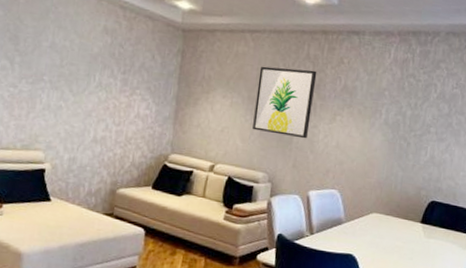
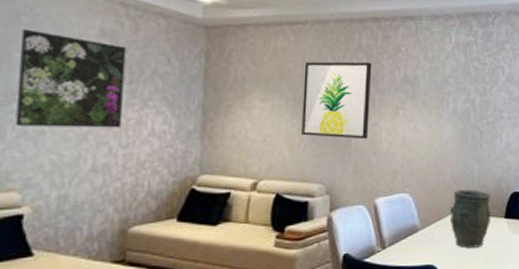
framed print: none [42,23,123,109] -> present [15,29,127,128]
vase: none [371,192,411,246] -> present [449,190,492,248]

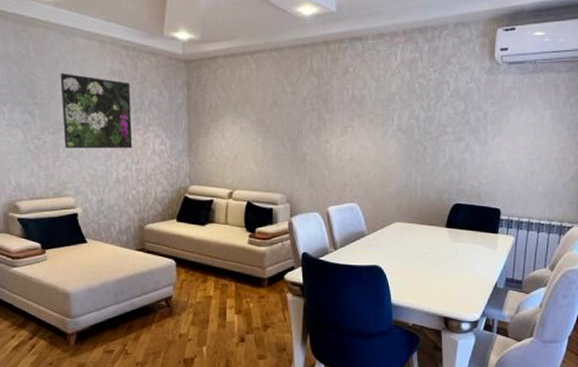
wall art: present [301,61,372,140] -> none [265,84,323,155]
vase: present [449,190,492,248] -> none [393,201,434,253]

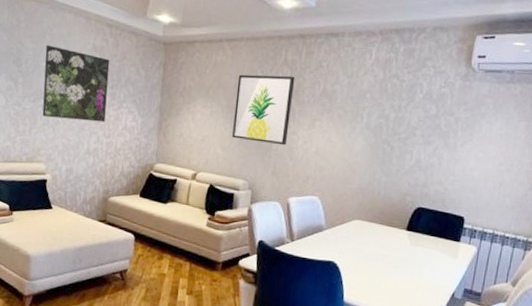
wall art: none [265,84,323,155] -> present [232,74,295,146]

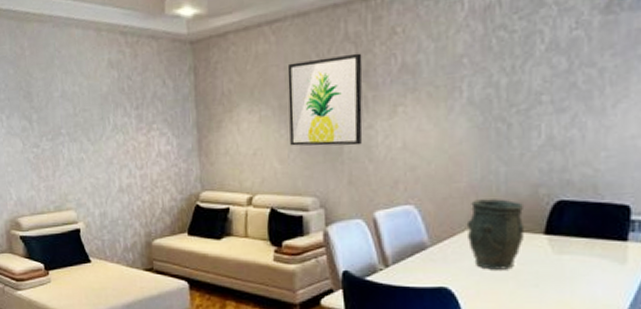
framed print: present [42,44,110,122] -> none [56,70,136,156]
vase: none [353,199,396,253] -> present [466,199,525,270]

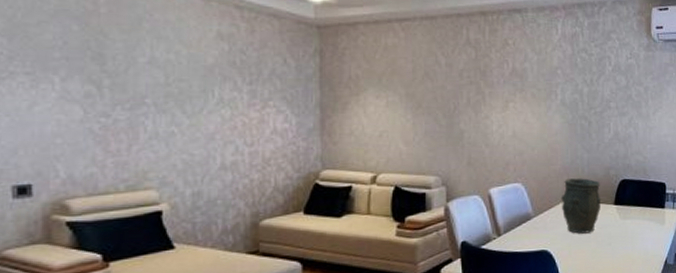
wall art: present [287,53,363,146] -> none [415,56,481,132]

